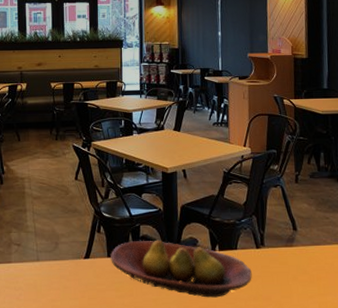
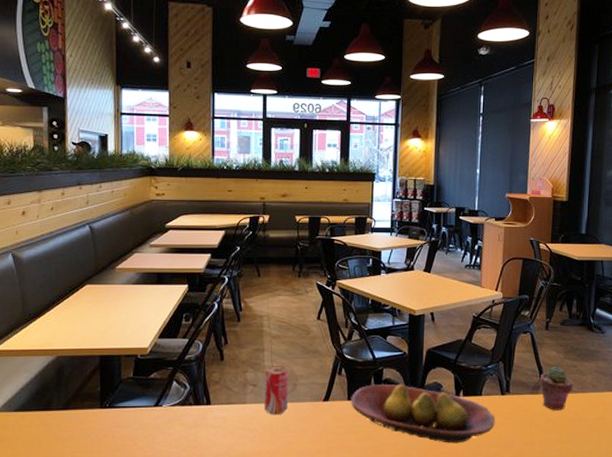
beverage can: none [27,225,52,274] -> present [263,366,289,415]
potted succulent: none [293,219,328,262] -> present [539,367,574,410]

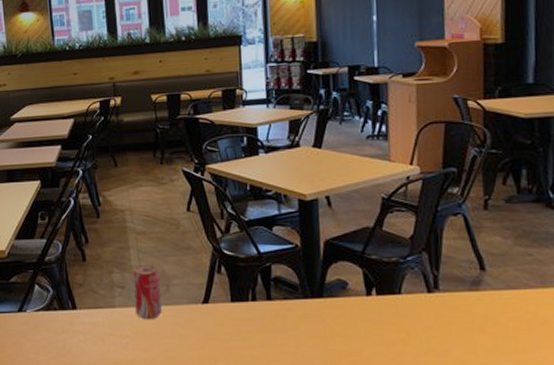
fruit bowl: present [351,383,495,443] -> none [235,281,422,352]
potted succulent: present [539,367,574,410] -> none [480,256,530,311]

